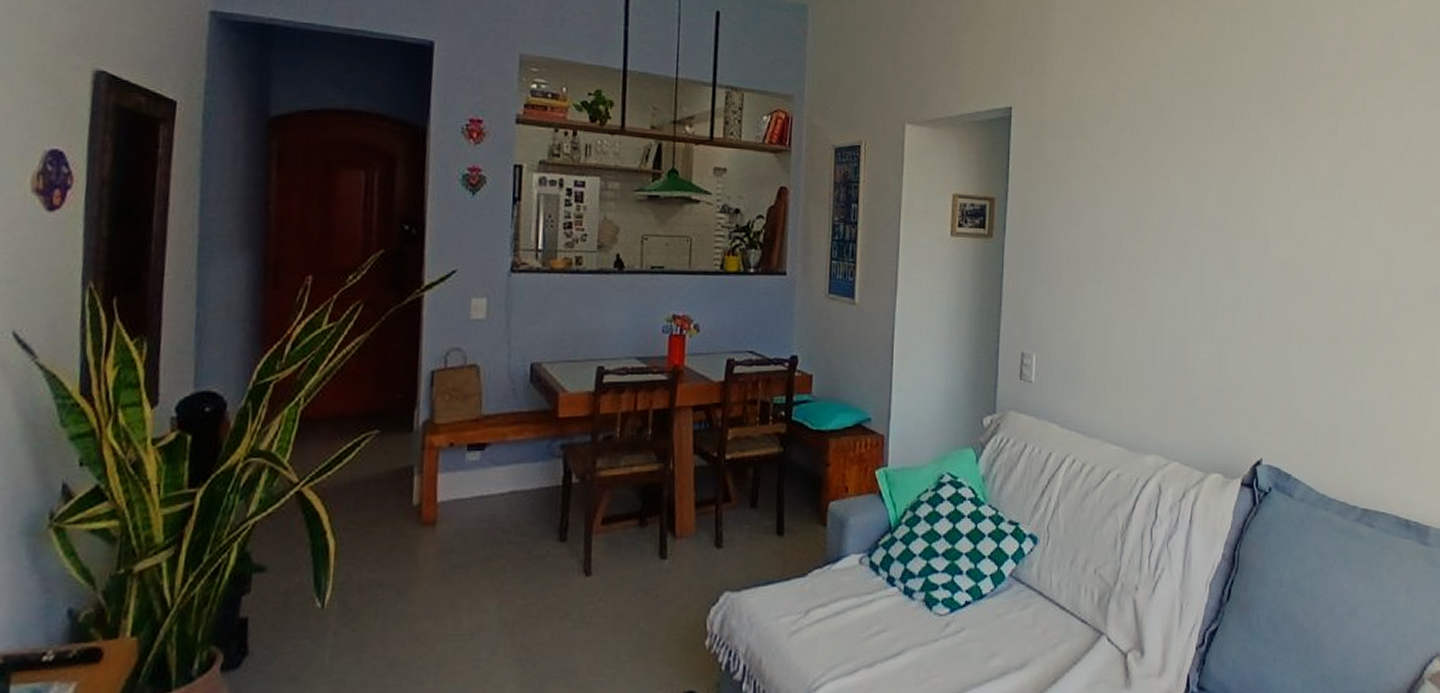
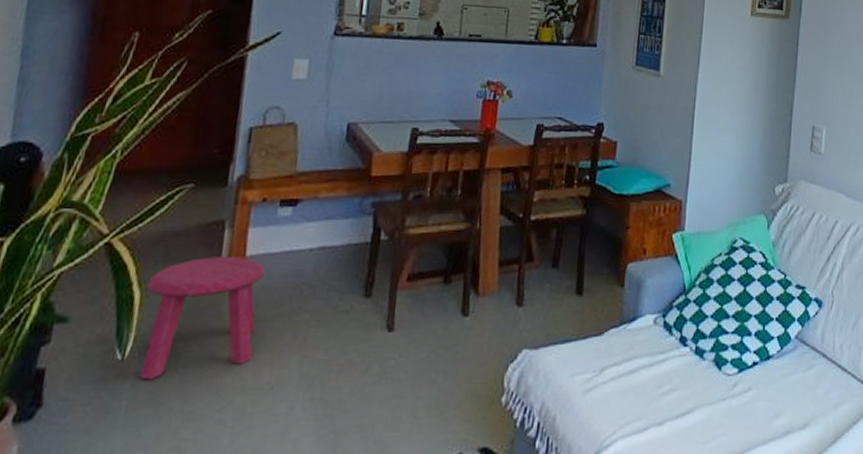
stool: none [340,503,457,628] -> present [139,257,265,380]

